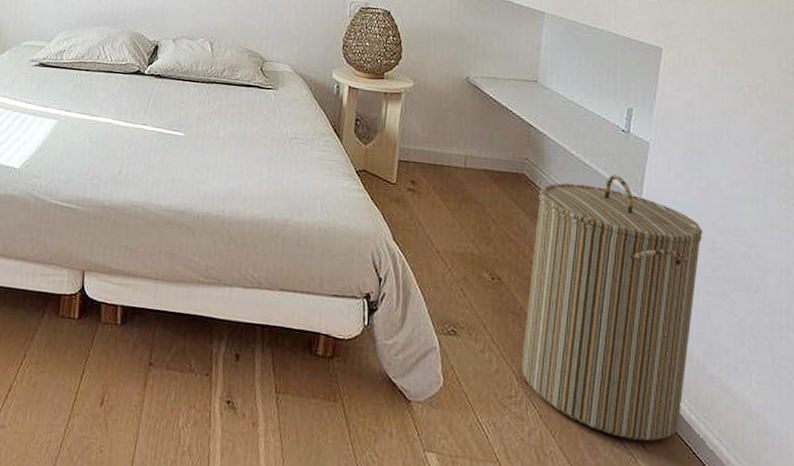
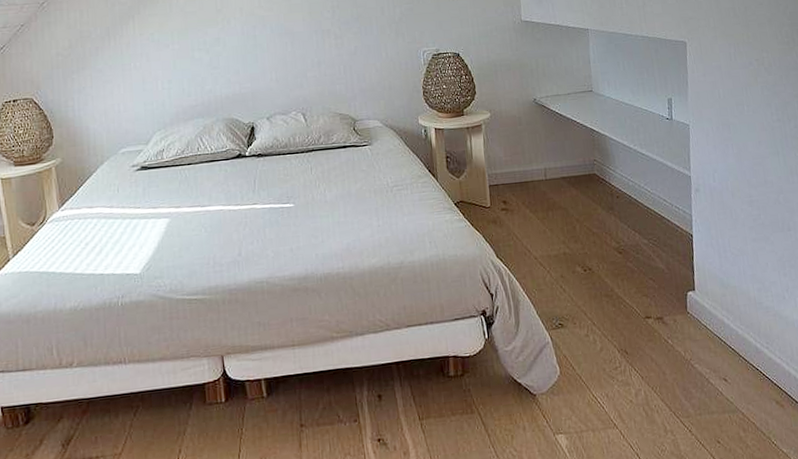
laundry hamper: present [521,175,703,441] -> none [609,158,749,378]

